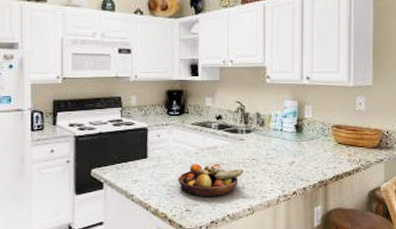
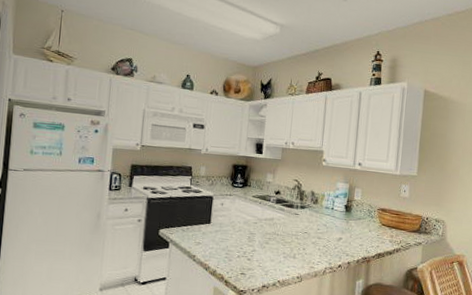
fruit bowl: present [178,164,244,198] -> none [236,232,296,264]

